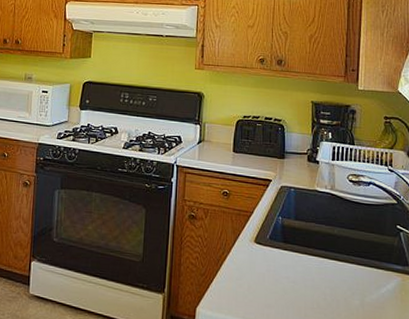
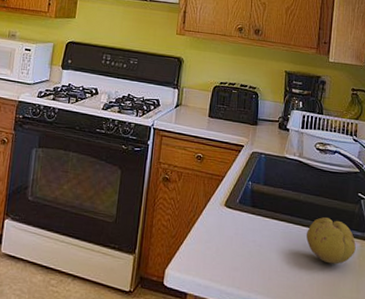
fruit: none [342,251,397,300] -> present [306,217,356,265]

